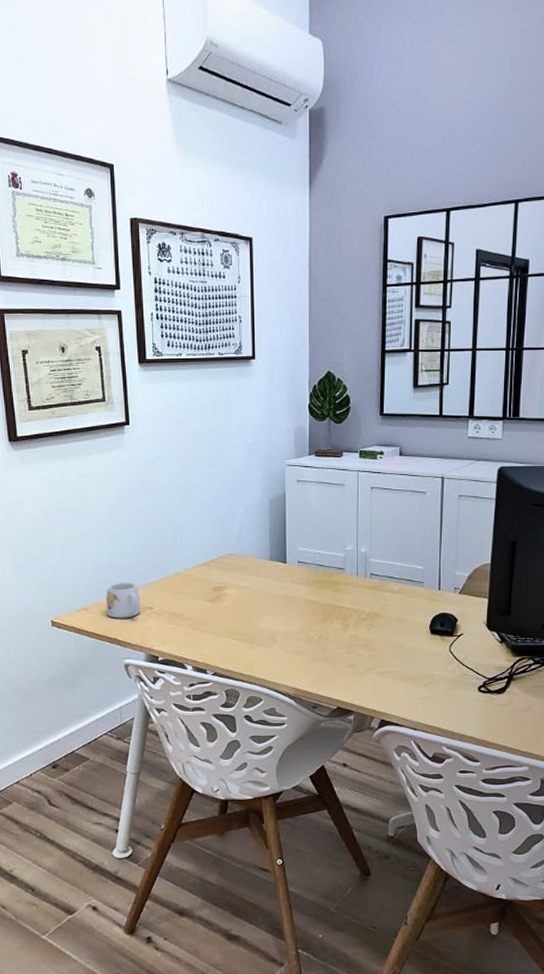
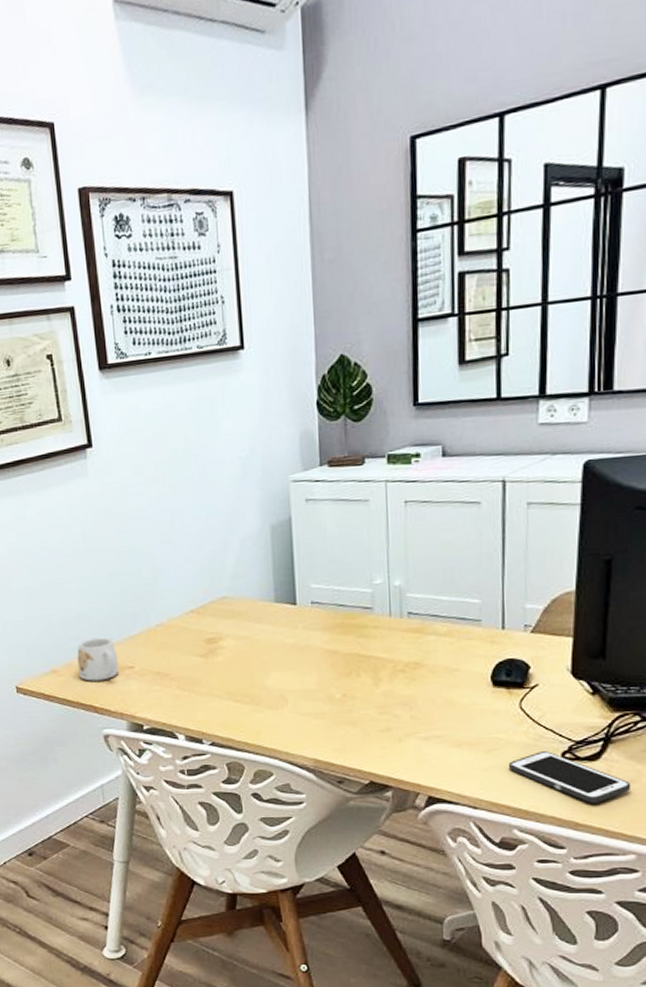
cell phone: none [441,685,526,726] -> present [509,751,631,803]

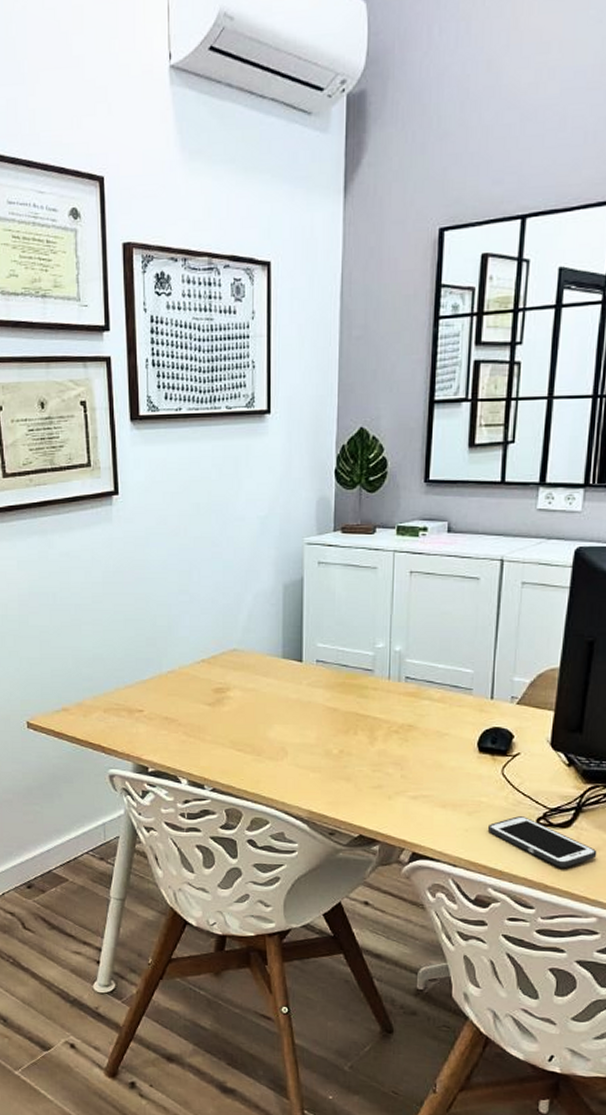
mug: present [77,637,119,681] -> none [89,679,129,722]

